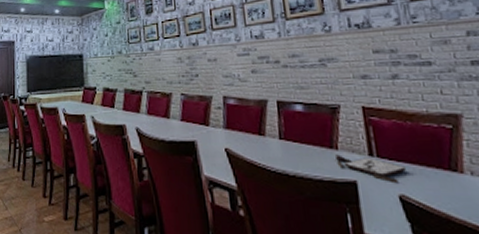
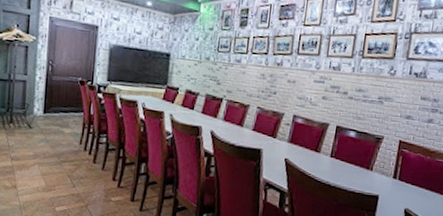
board game: present [335,154,406,184] -> none [368,174,415,200]

